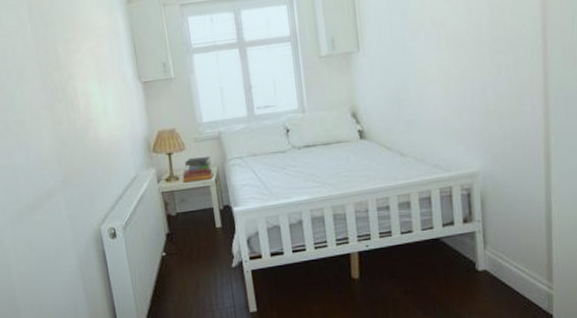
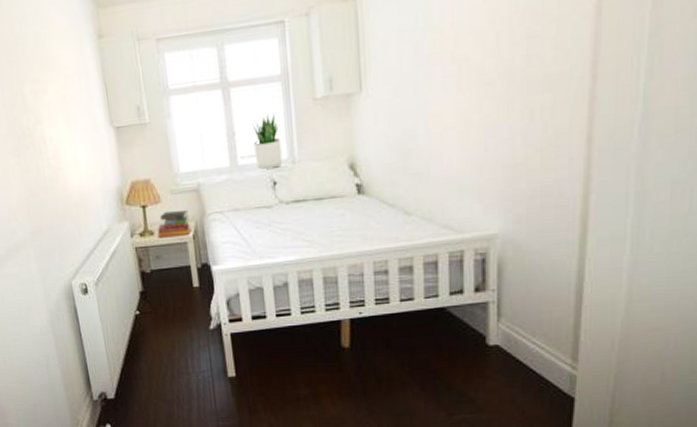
planter: none [266,70,294,119] -> present [252,114,283,170]

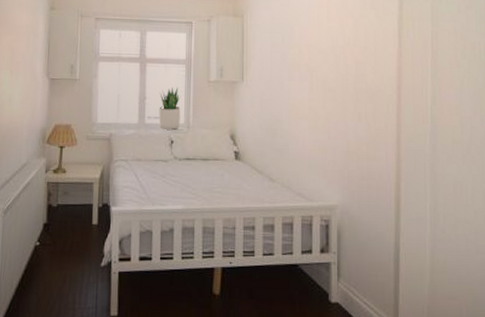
books: present [157,210,191,238] -> none [69,153,99,177]

